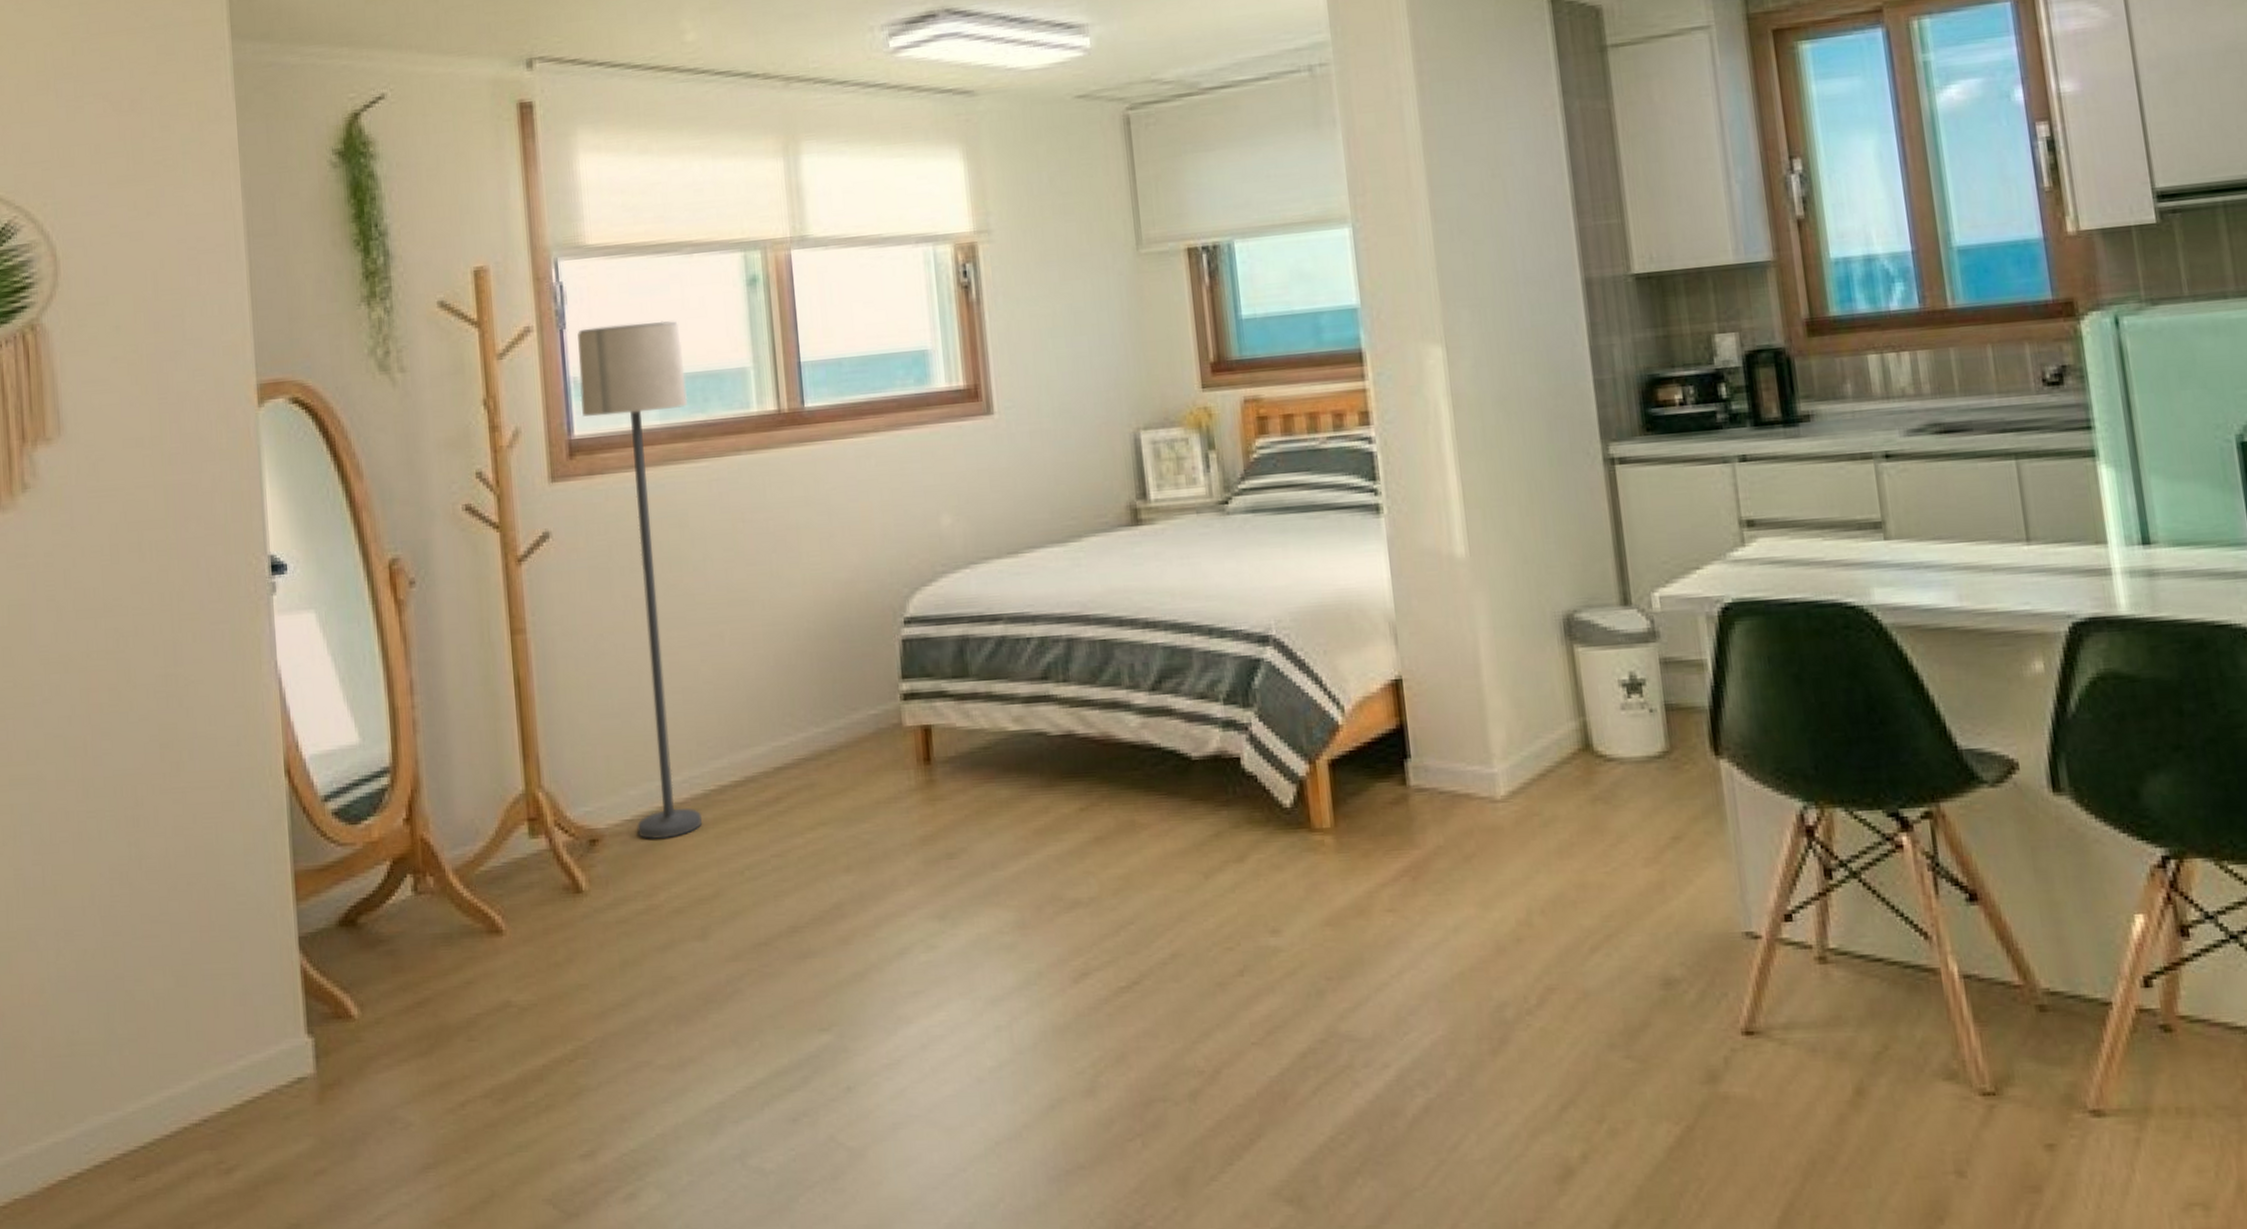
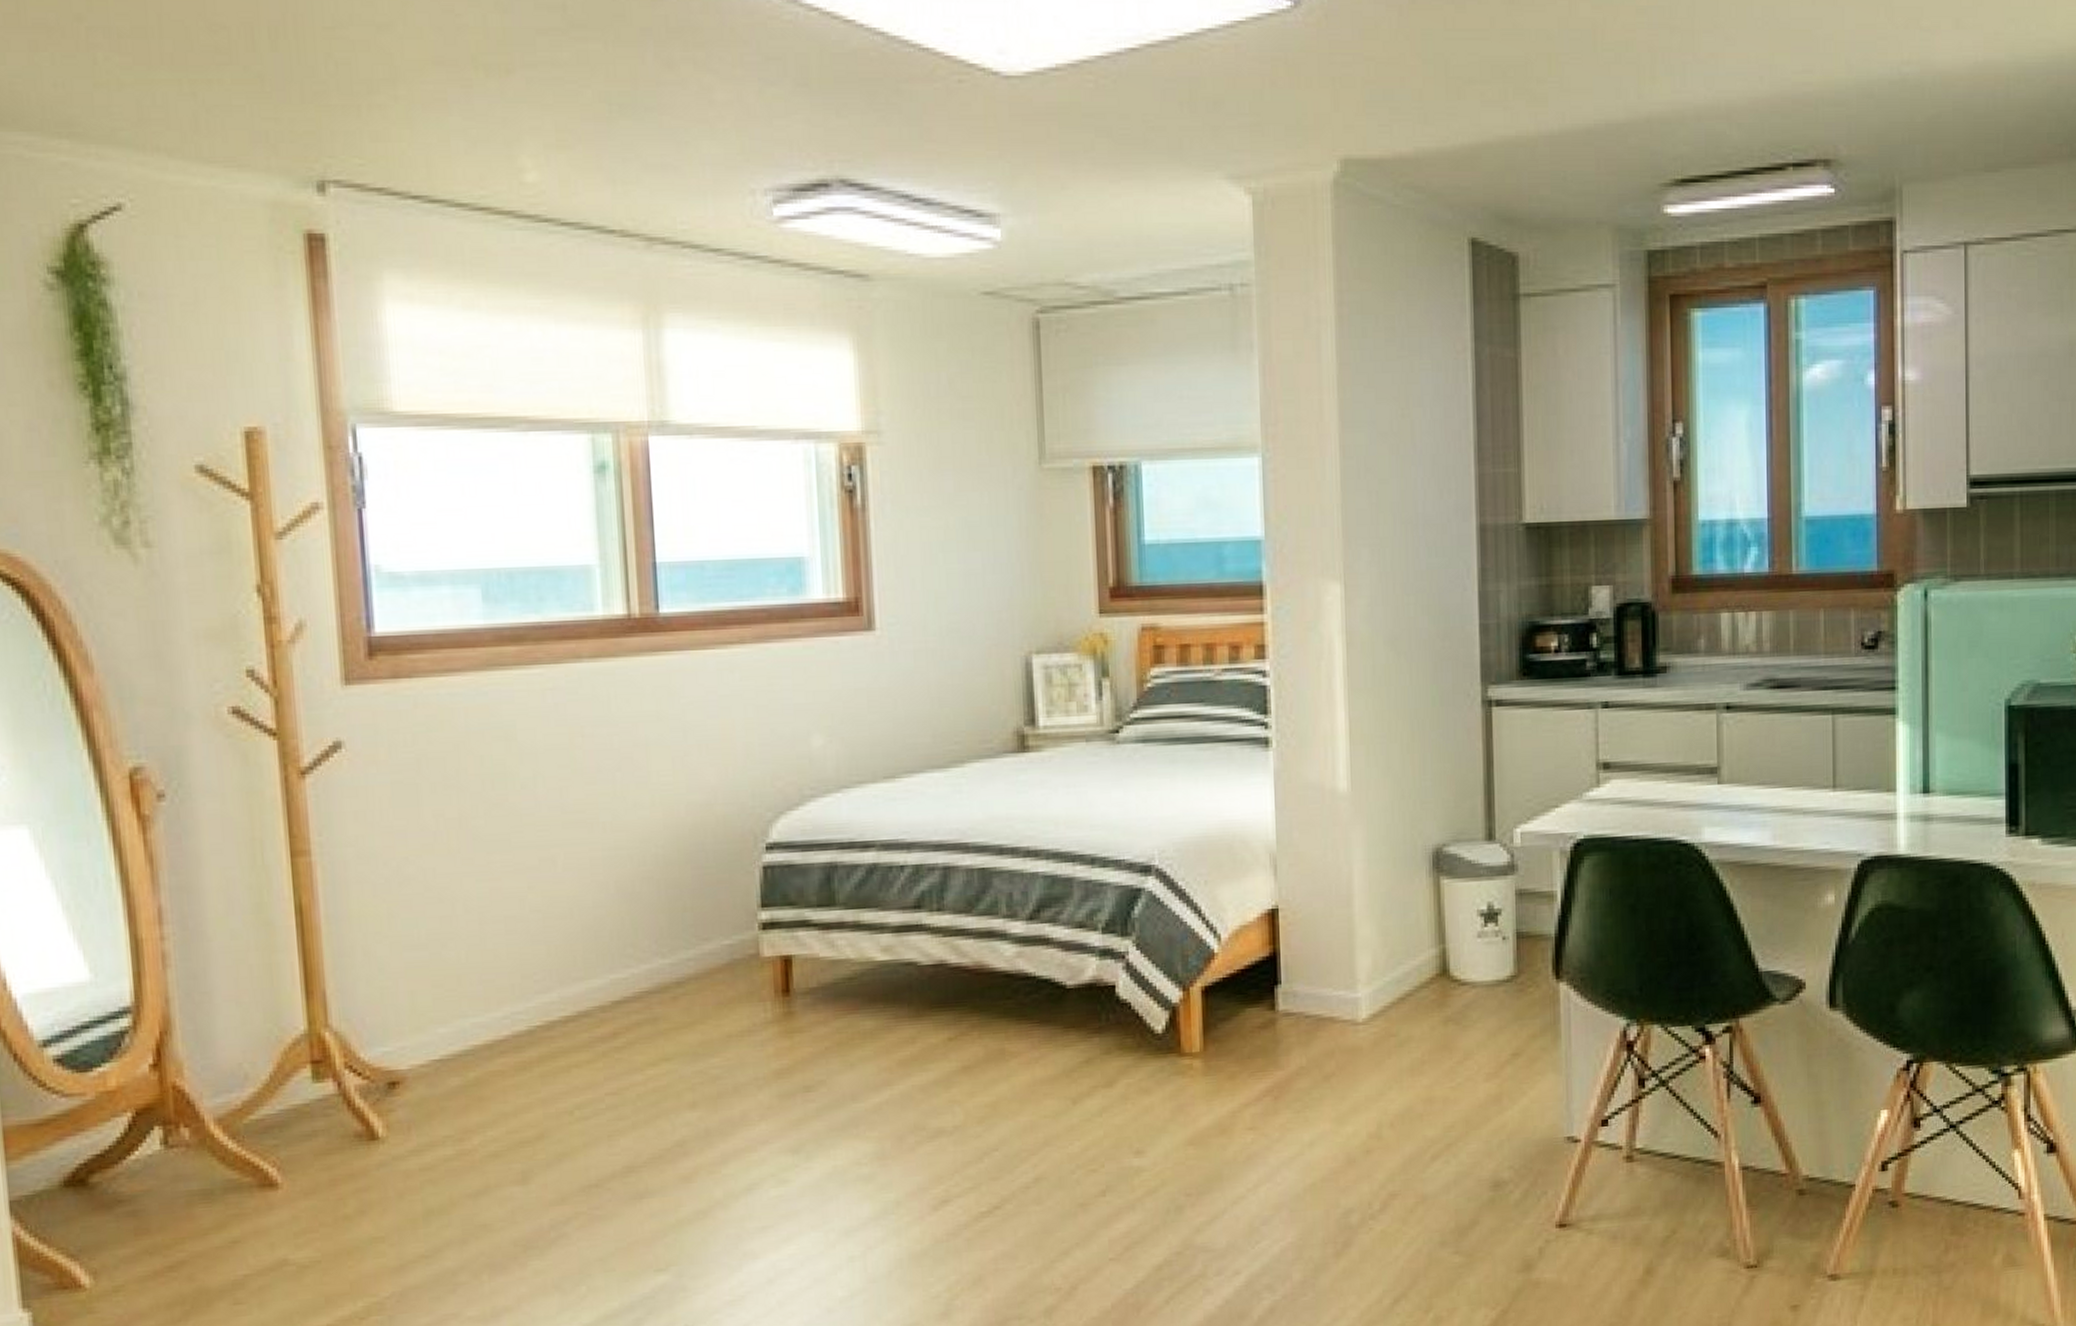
lamp: present [577,321,702,840] -> none [381,506,525,1081]

